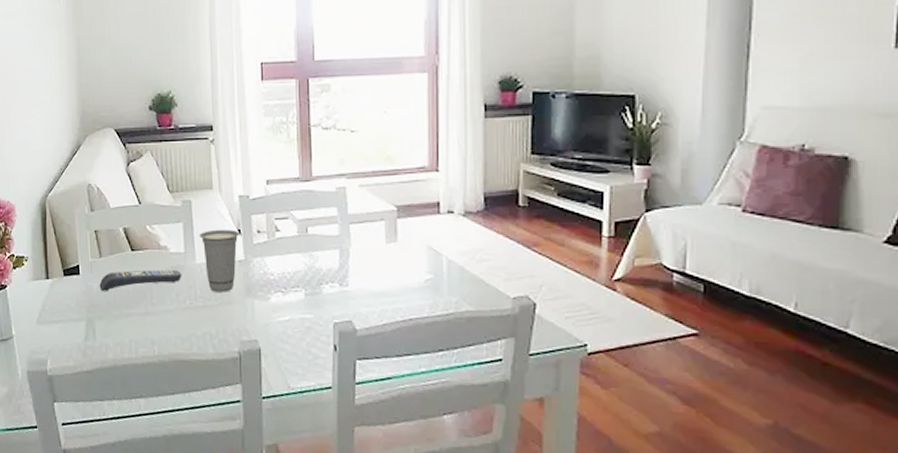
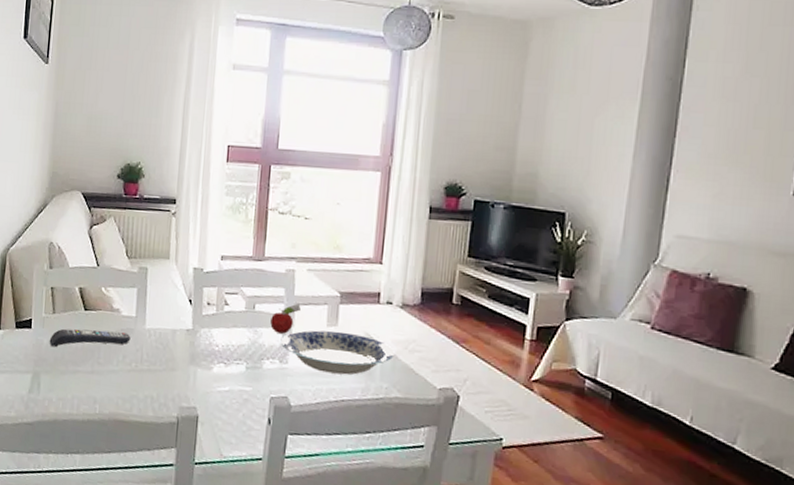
cup: present [199,229,241,292] -> none [151,297,191,359]
fruit: none [326,222,356,257] -> present [270,303,301,335]
plate: none [340,247,461,293] -> present [281,330,395,375]

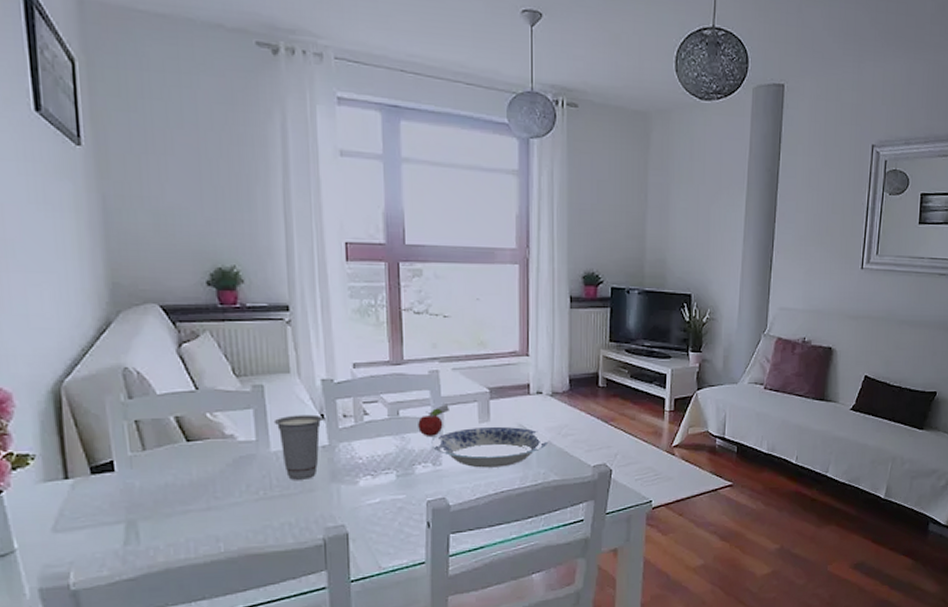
remote control: present [49,328,131,347] -> none [143,460,253,488]
cup: none [151,297,191,359] -> present [273,414,324,480]

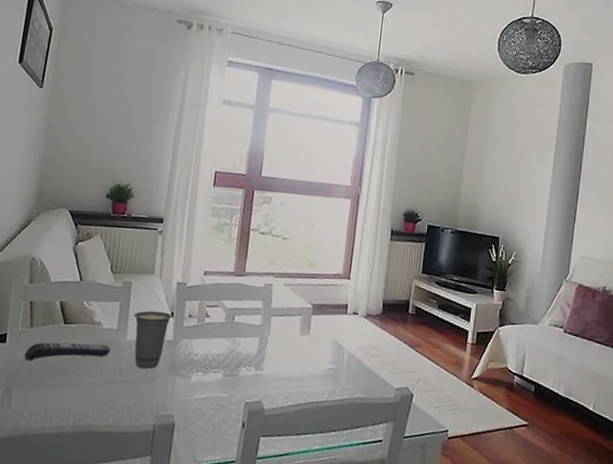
remote control: none [143,460,253,488] -> present [24,342,111,360]
fruit: present [418,404,449,438] -> none [248,314,277,344]
plate: present [433,426,549,468] -> none [257,339,359,379]

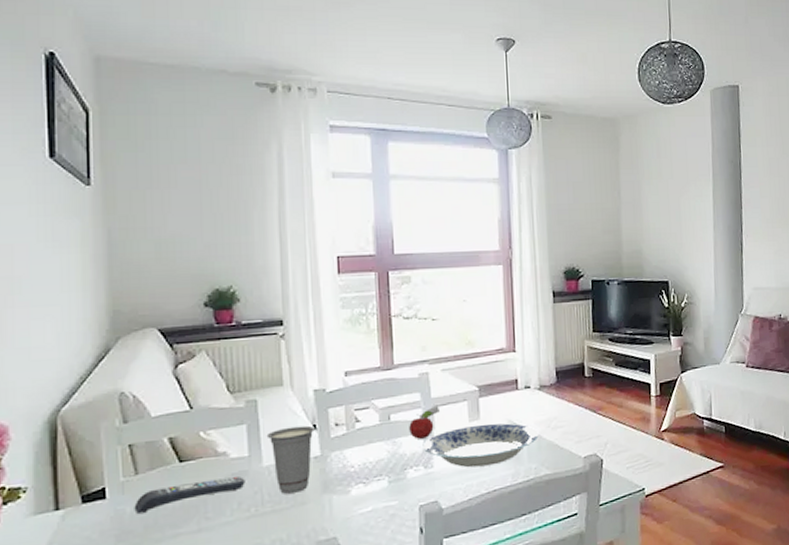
fruit: none [248,314,277,344] -> present [409,405,440,440]
plate: none [257,339,359,379] -> present [424,423,539,468]

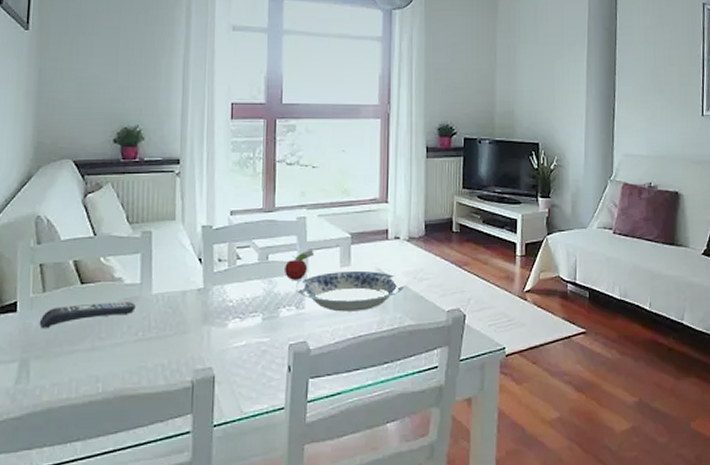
cup: present [266,425,316,494] -> none [157,259,201,322]

